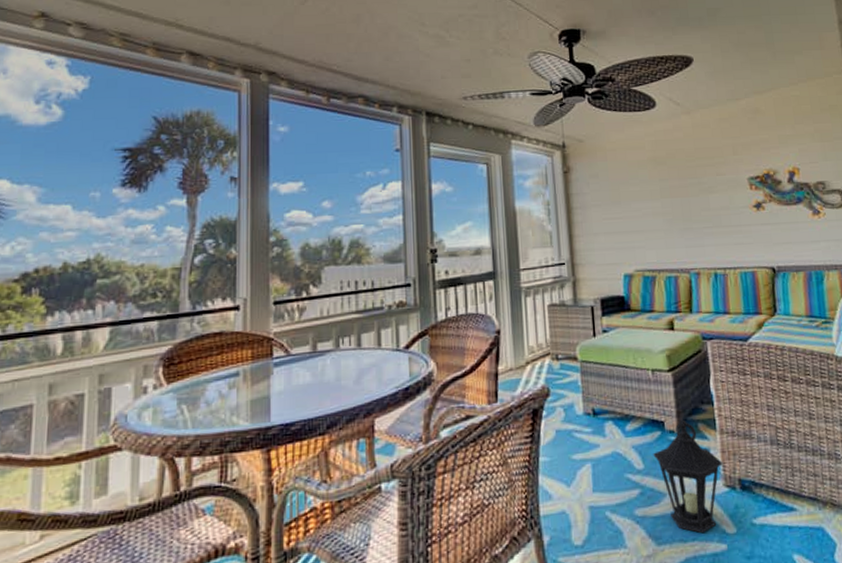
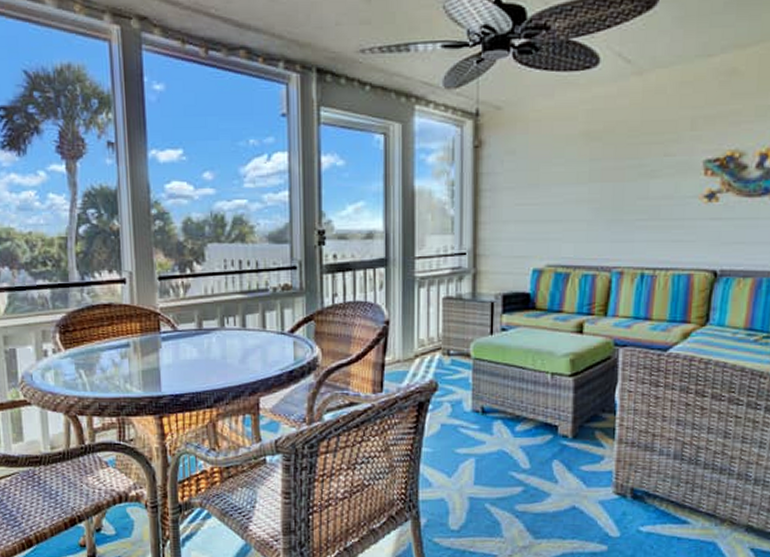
lantern: present [653,419,723,534] -> none [541,426,616,534]

